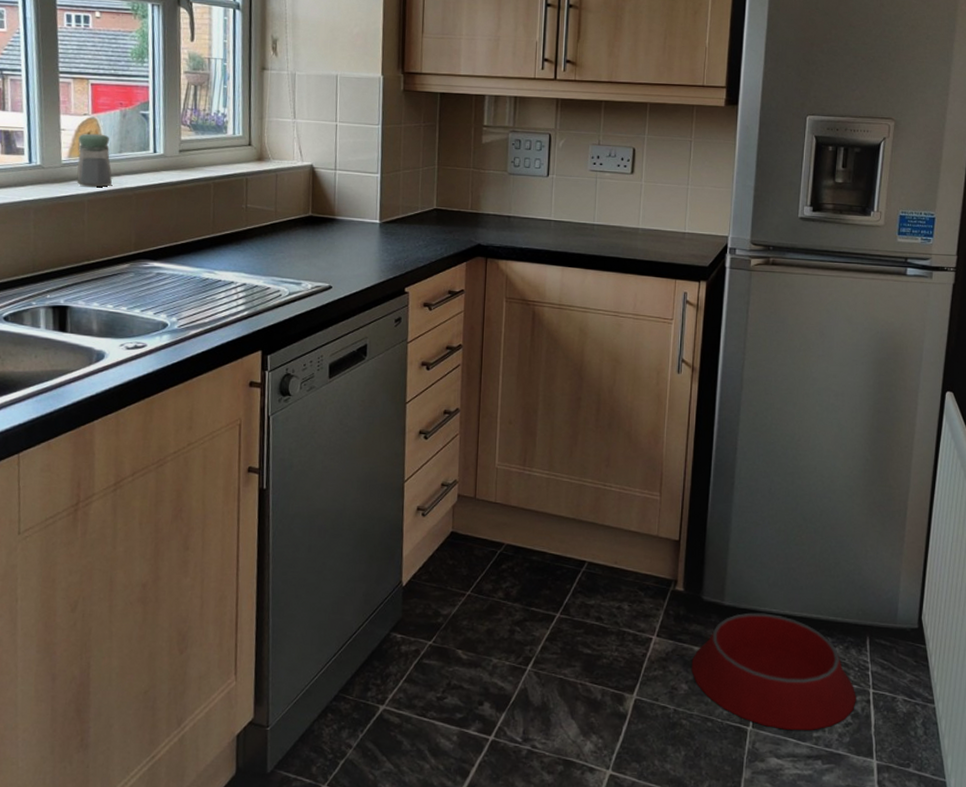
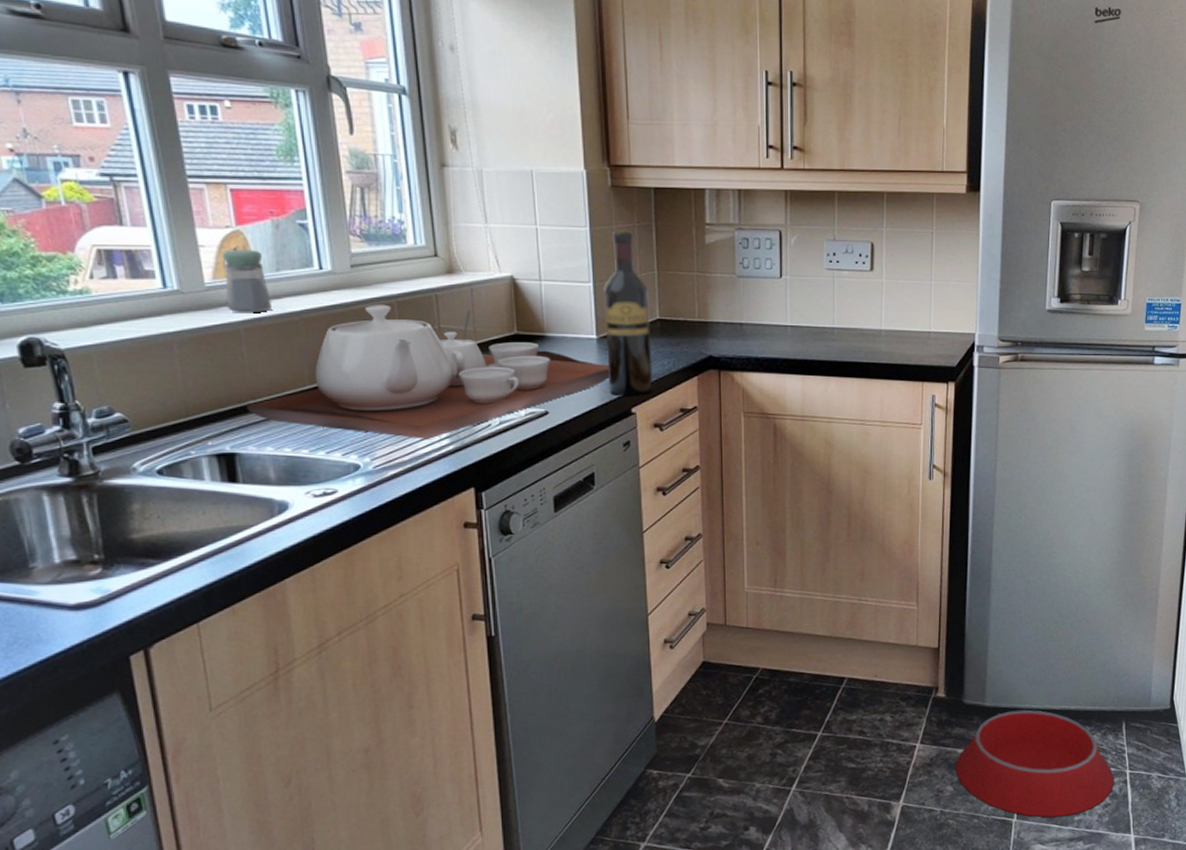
tea set: none [81,184,389,305] -> present [246,304,610,439]
wine bottle: none [386,128,429,277] -> present [603,230,653,396]

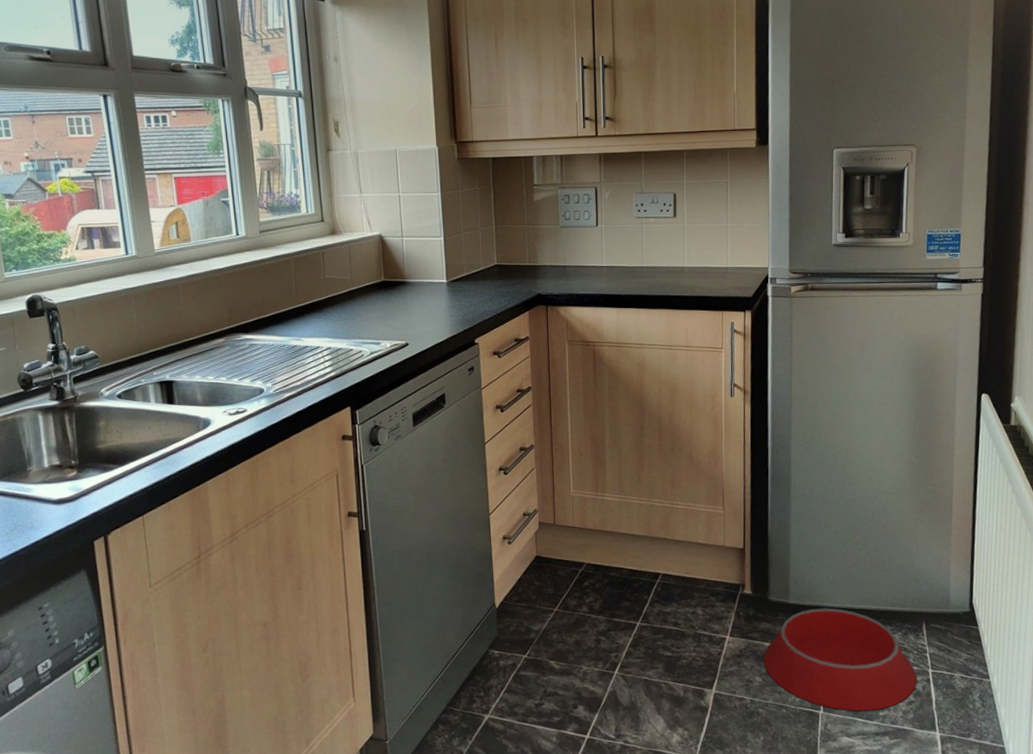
salt shaker: present [223,249,271,314] -> none [168,222,201,272]
tea set: present [246,304,610,439] -> none [182,261,458,368]
wine bottle: present [603,230,653,396] -> none [451,193,492,329]

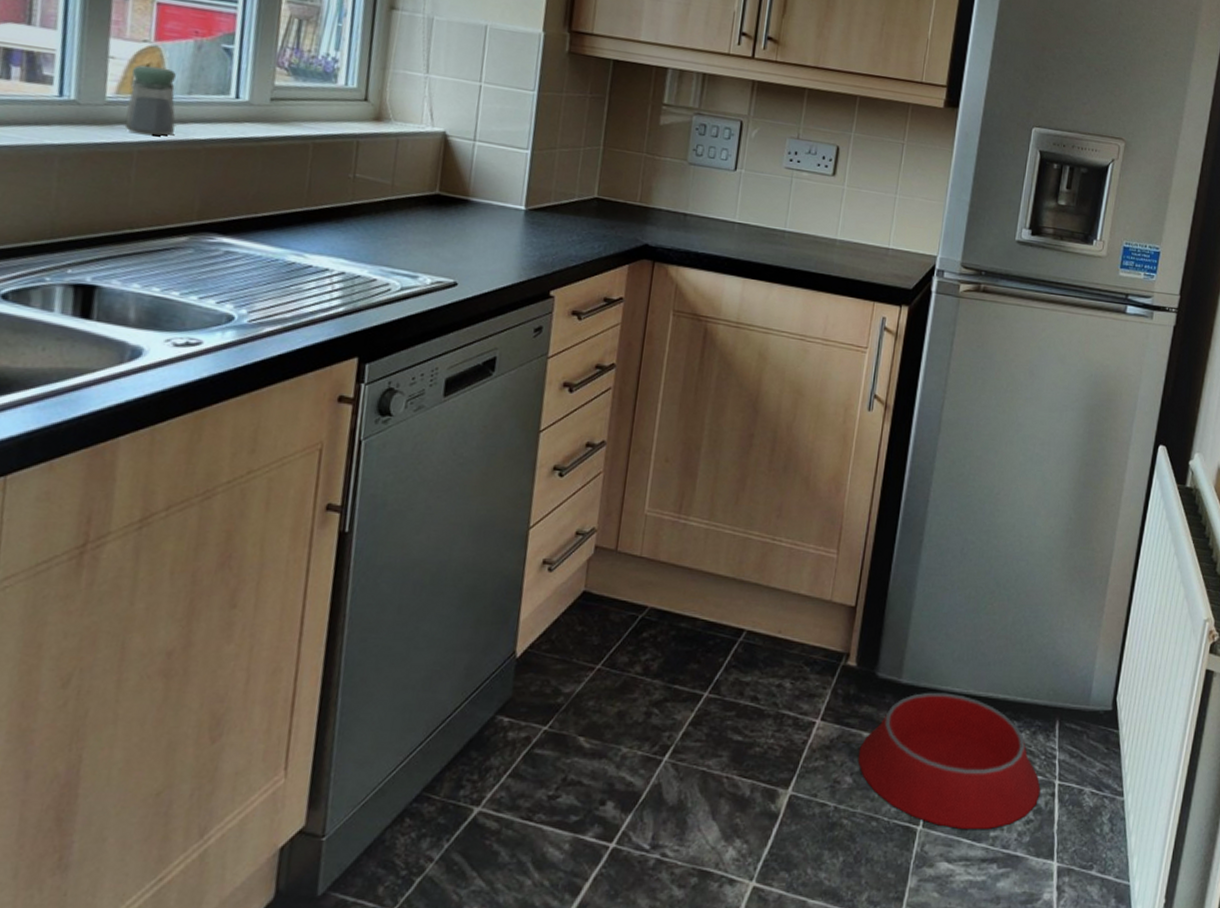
salt shaker: none [168,222,201,272] -> present [124,65,176,136]

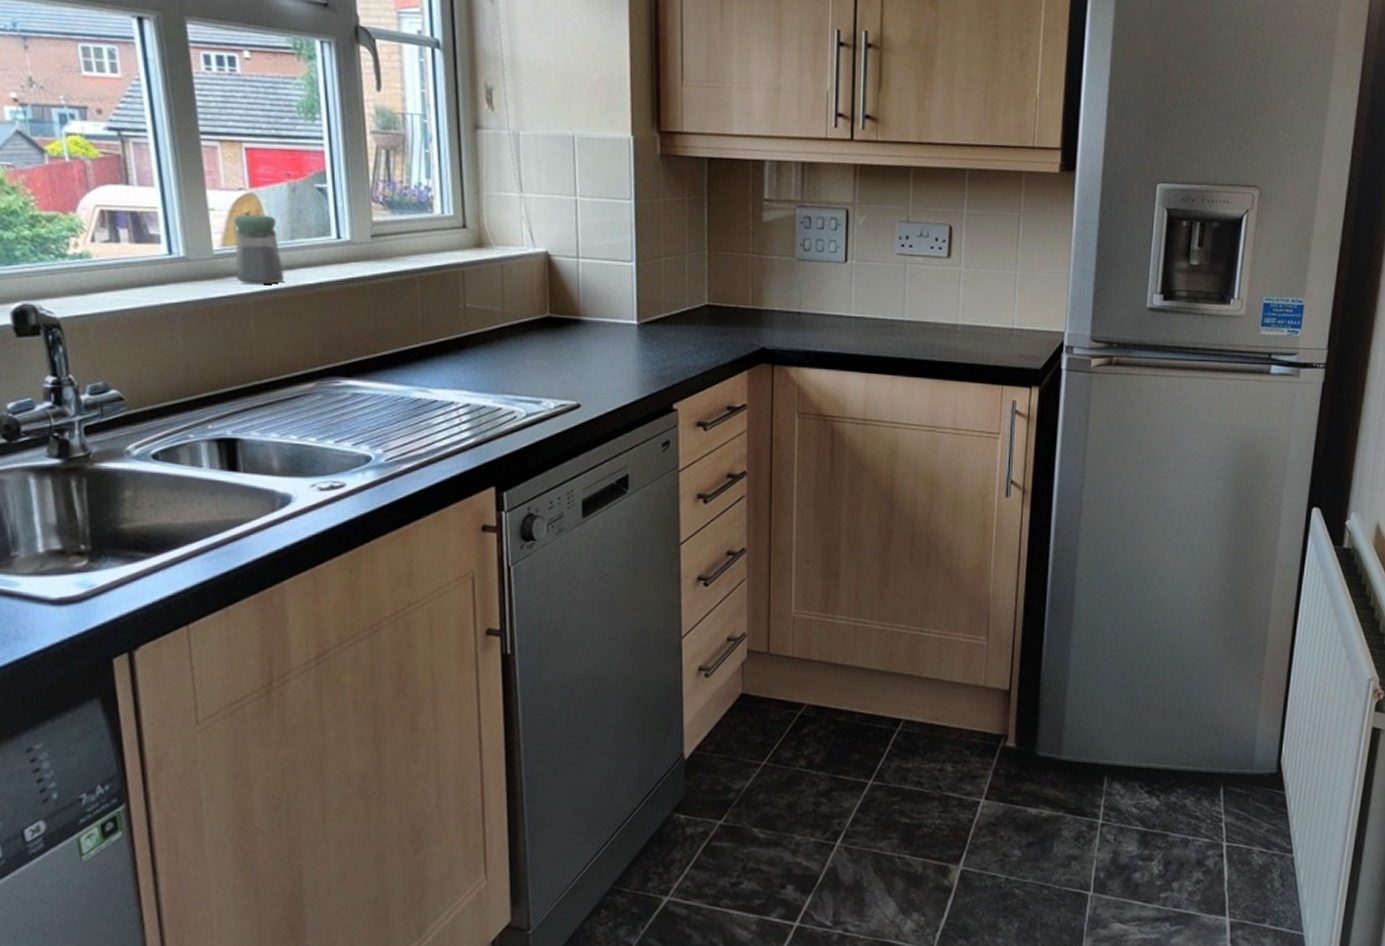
pet bowl: present [858,692,1040,829] -> none [1024,766,1208,892]

